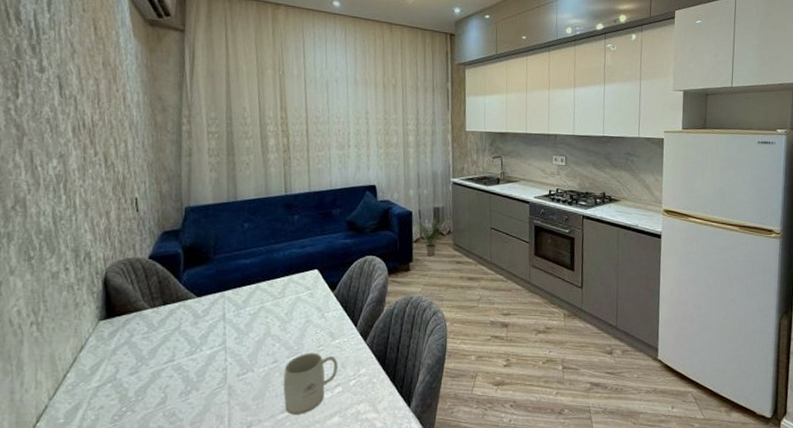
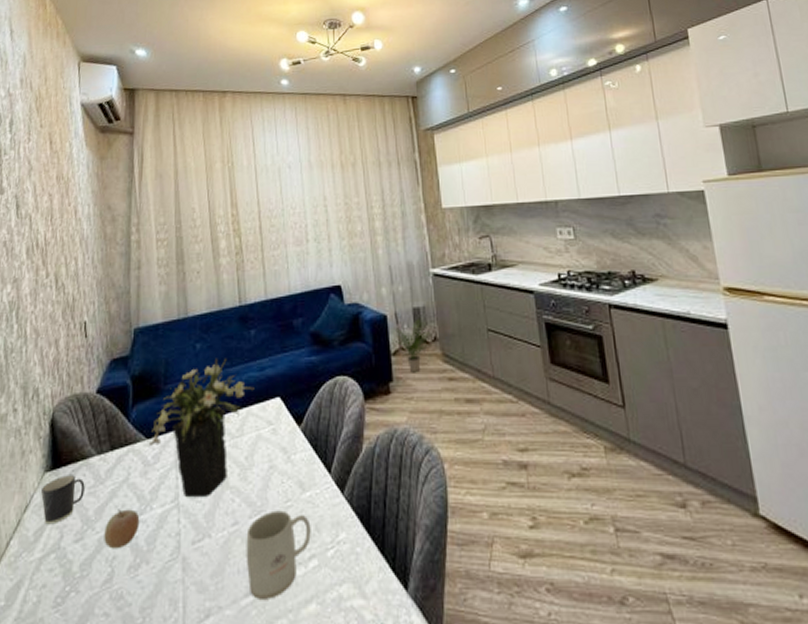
mug: none [96,323,139,362] -> present [41,475,85,525]
fruit: none [157,350,191,380] -> present [104,509,140,549]
flower arrangement: none [198,236,296,342] -> present [148,358,255,496]

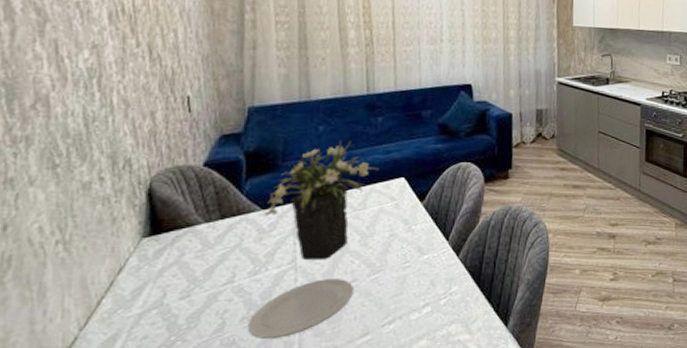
mug: present [41,475,85,525] -> none [138,240,191,285]
fruit: present [104,509,140,549] -> none [213,270,254,304]
plate: none [134,521,235,595] -> present [247,279,353,339]
mug: present [246,510,311,599] -> none [363,270,427,339]
potted plant: present [391,319,432,373] -> none [514,119,551,163]

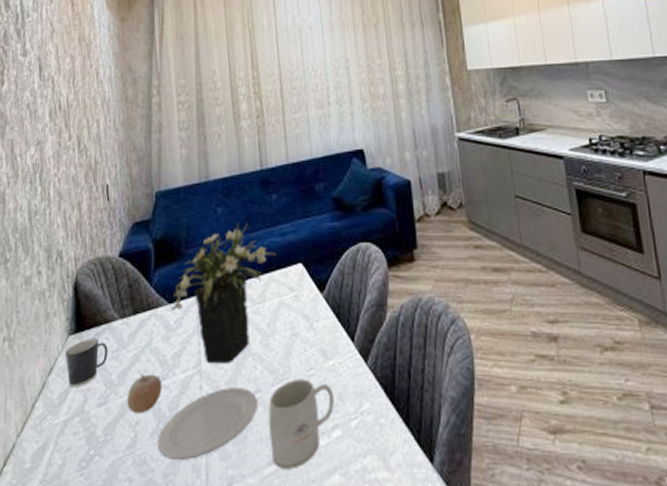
mug: none [138,240,191,285] -> present [65,338,108,388]
fruit: none [213,270,254,304] -> present [127,374,163,414]
mug: none [363,270,427,339] -> present [268,378,334,469]

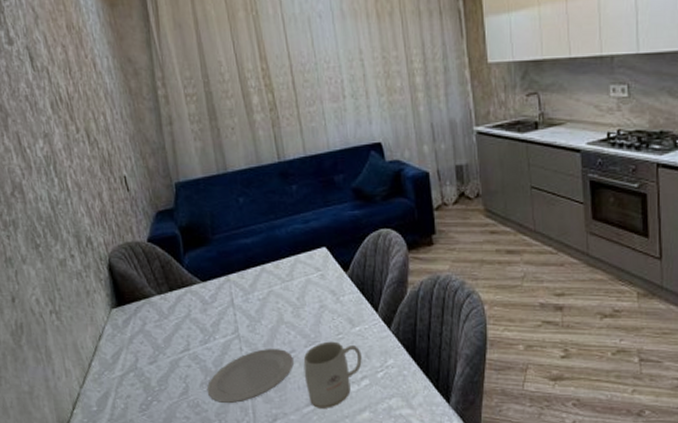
mug: present [65,338,108,388] -> none [111,311,151,350]
fruit: present [127,374,163,414] -> none [174,339,206,370]
flower arrangement: present [170,222,276,363] -> none [204,211,301,330]

